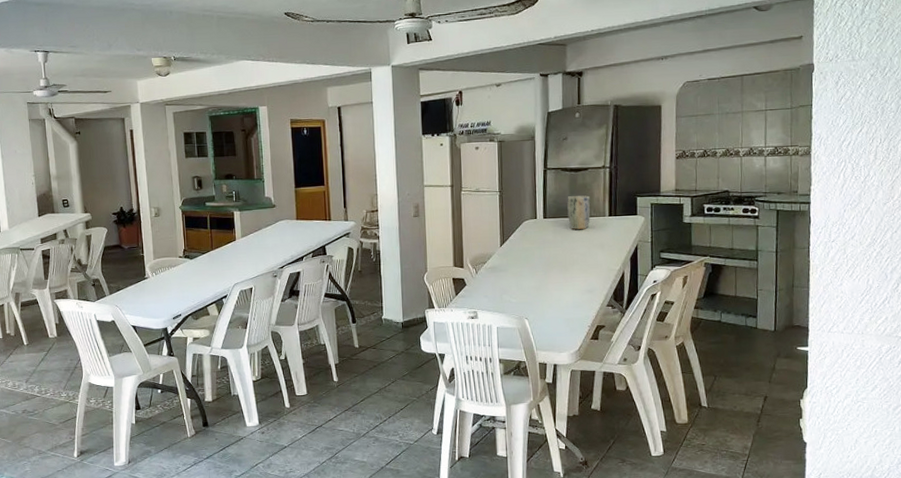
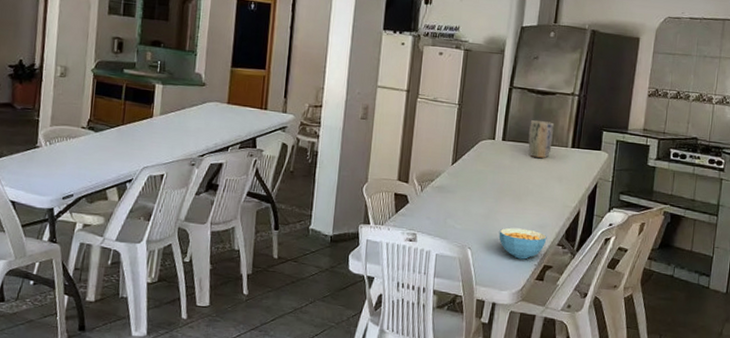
cereal bowl: none [551,295,597,323] -> present [498,227,547,260]

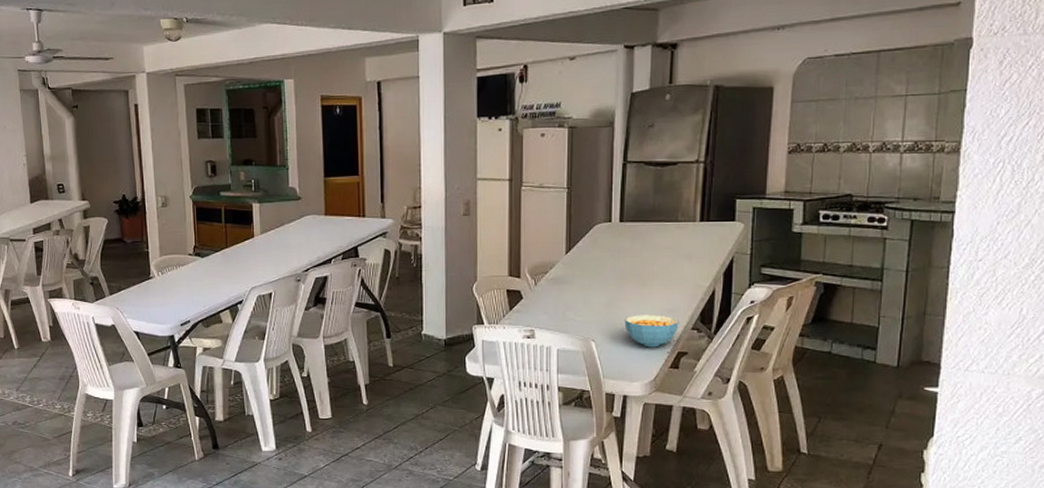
plant pot: present [528,120,555,158] -> none [649,195,679,236]

